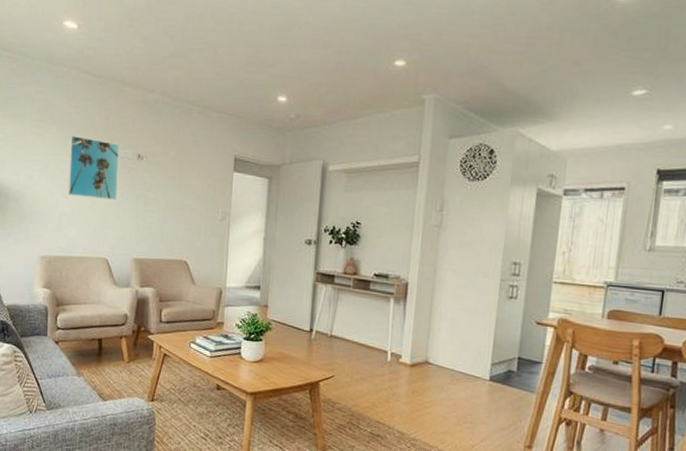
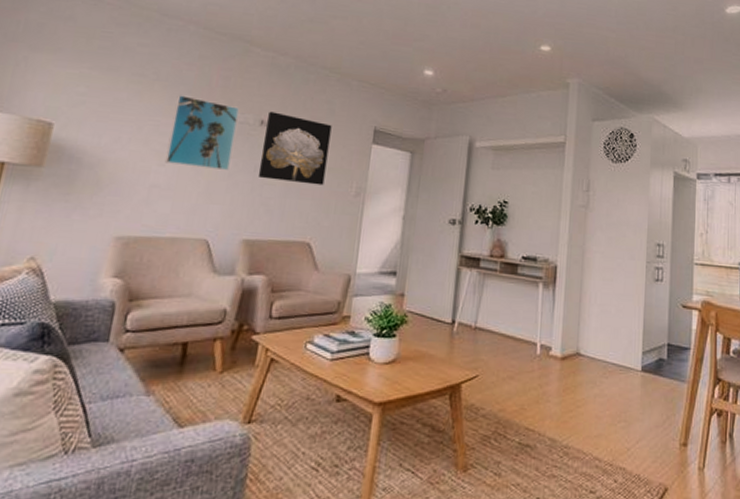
wall art: none [140,146,197,211] -> present [257,111,332,186]

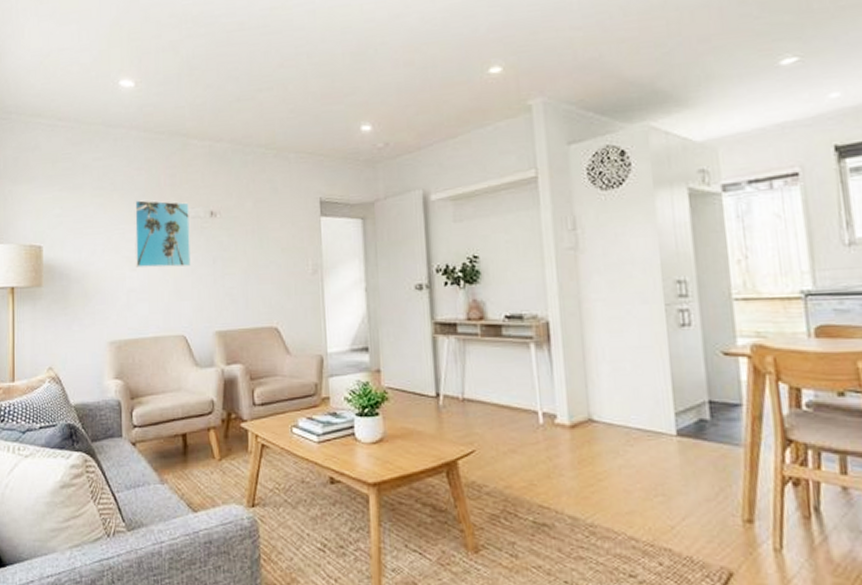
wall art: present [257,111,332,186] -> none [216,200,280,270]

